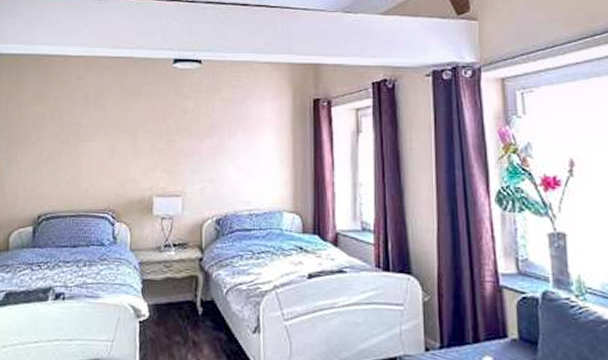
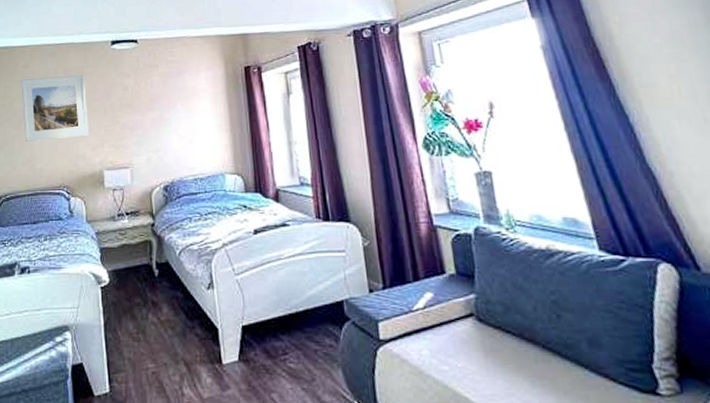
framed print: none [71,92,142,159] -> present [21,75,89,142]

